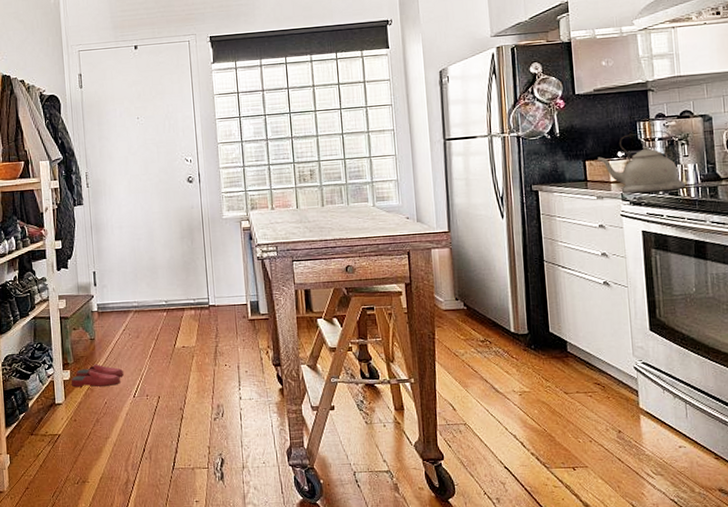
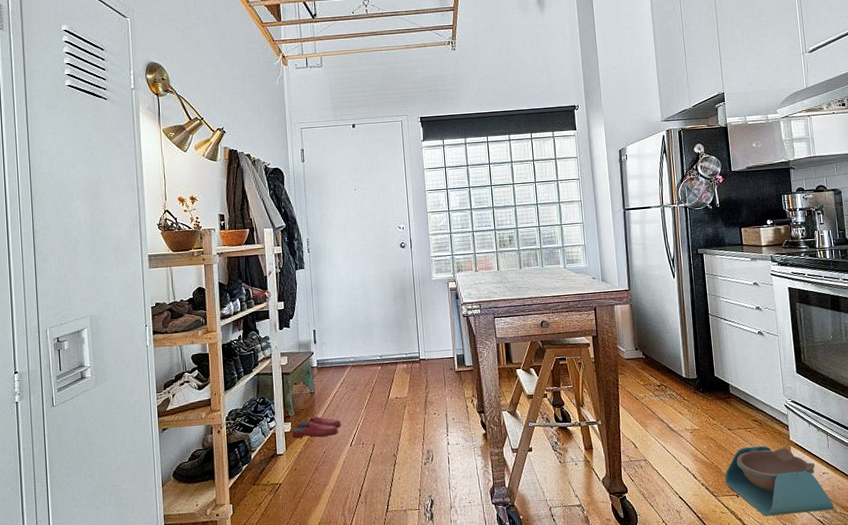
pet bowl: none [558,412,692,493] -> present [724,445,834,516]
kettle: present [597,130,686,195] -> none [751,202,822,257]

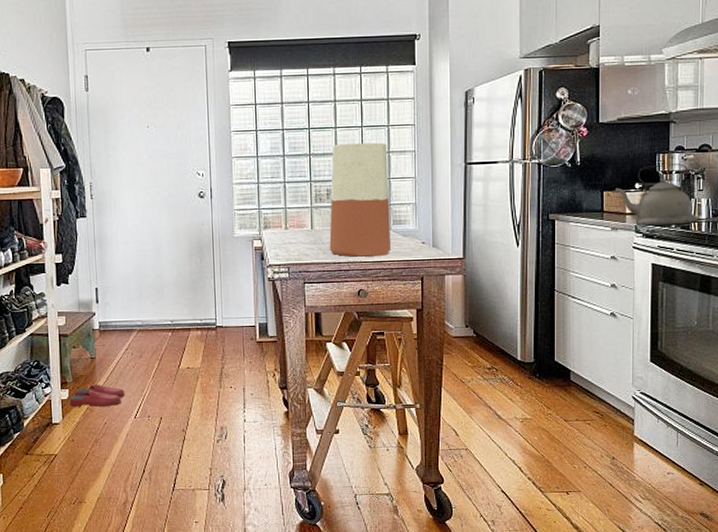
vase: none [511,195,566,293] -> present [329,142,390,257]
pet bowl: present [724,445,834,516] -> none [554,440,676,516]
kettle: none [751,202,822,257] -> present [615,163,697,227]

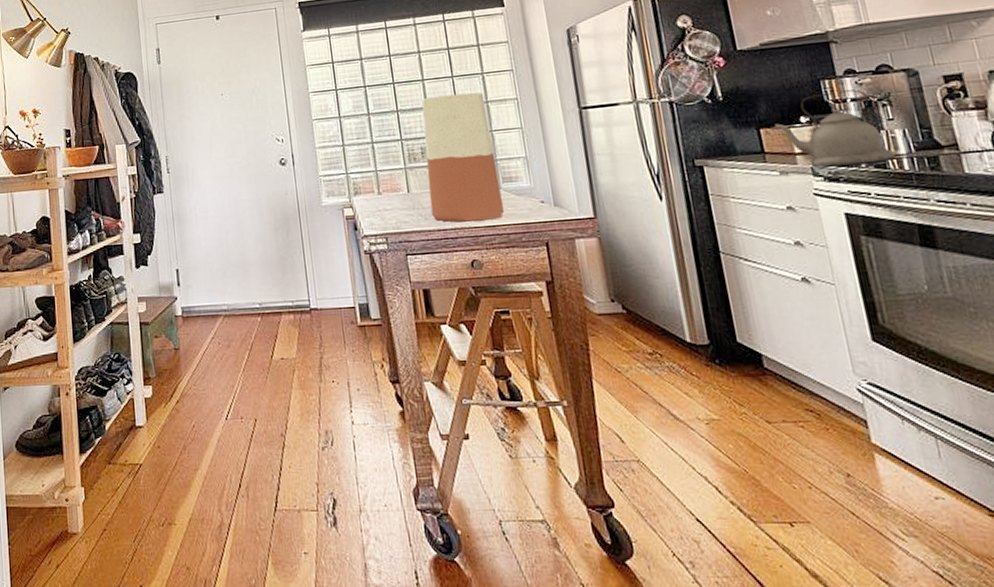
slippers: present [70,383,125,407] -> none [154,378,213,407]

